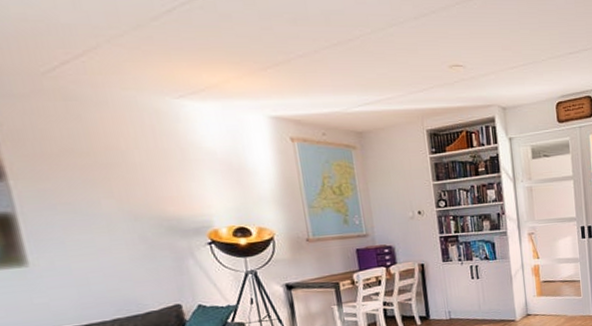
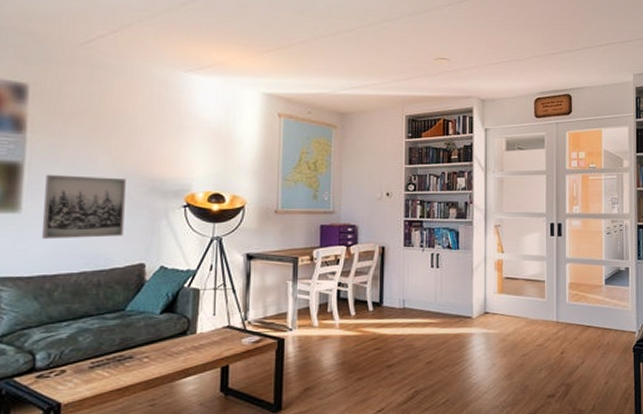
wall art: none [46,220,150,292] -> present [41,174,126,240]

